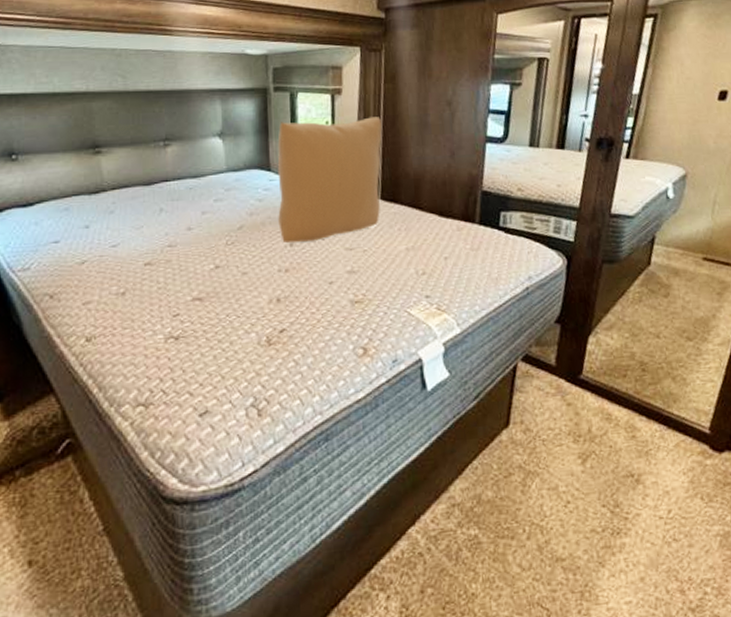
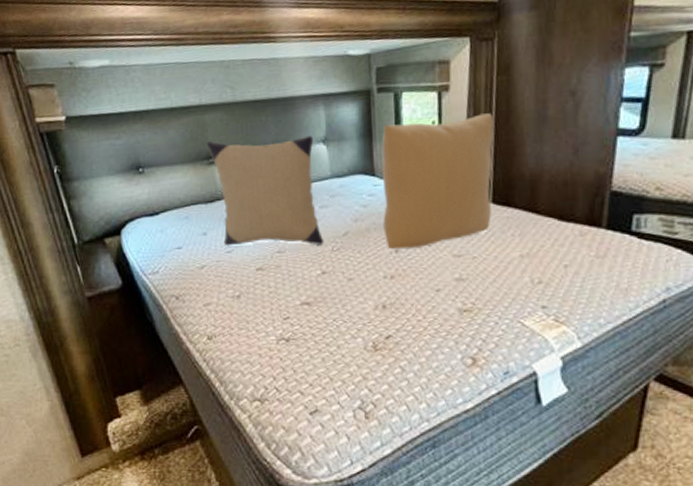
pillow: none [92,129,218,240] -> present [206,135,324,247]

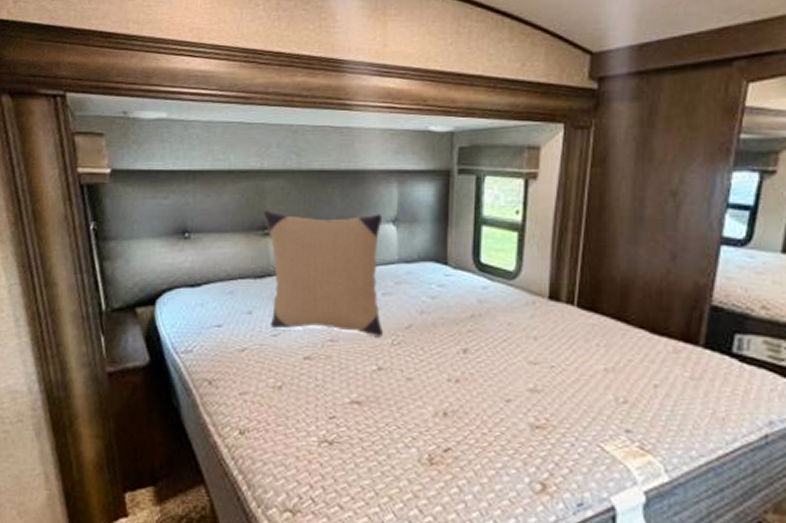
pillow: present [381,113,494,249] -> none [452,207,584,350]

